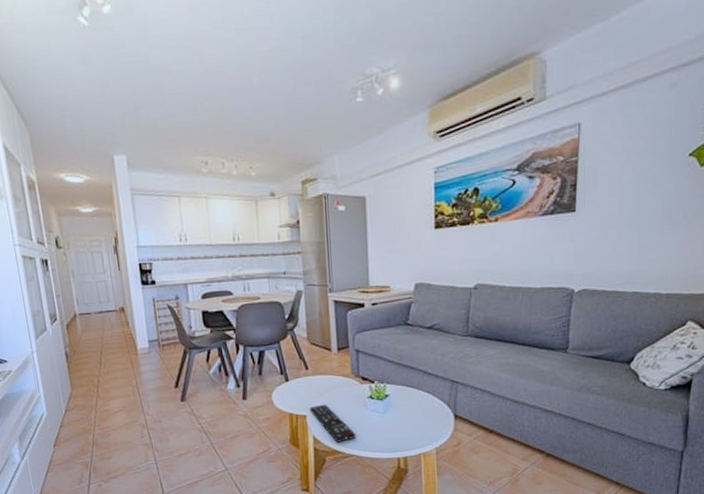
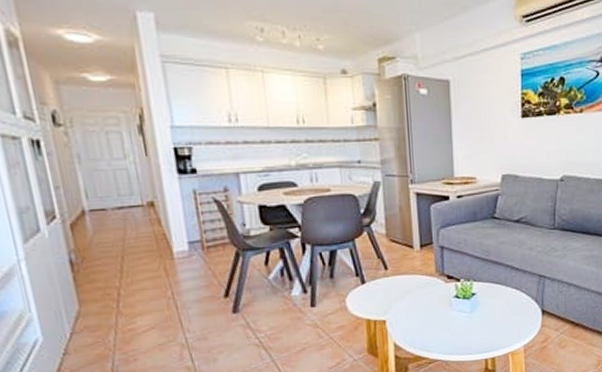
remote control: present [309,404,356,442] -> none [389,307,442,348]

